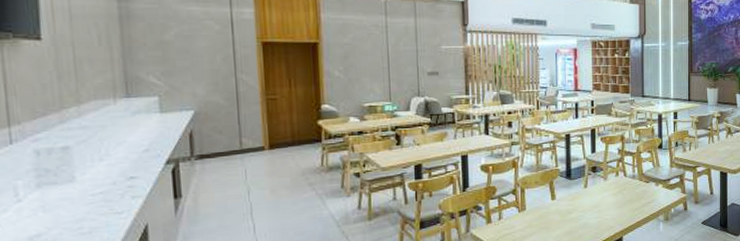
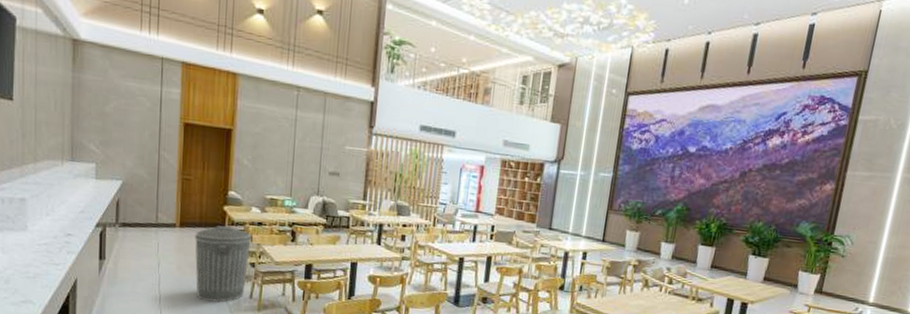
trash can: none [288,140,353,221] -> present [195,225,251,302]

